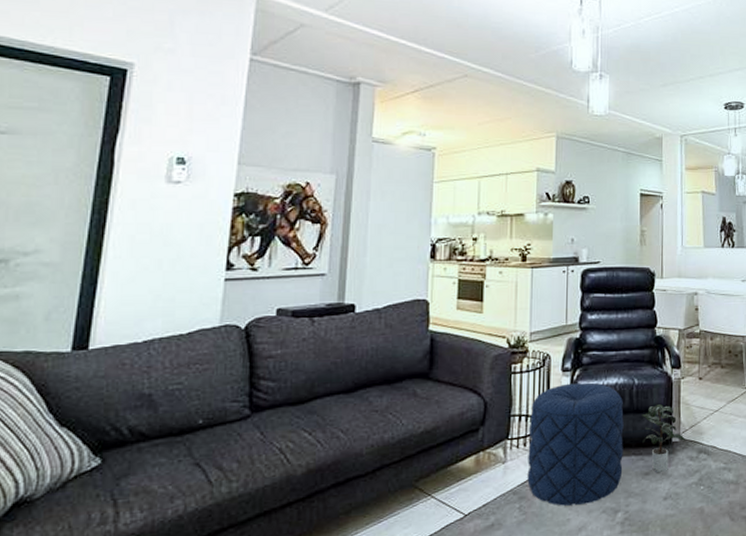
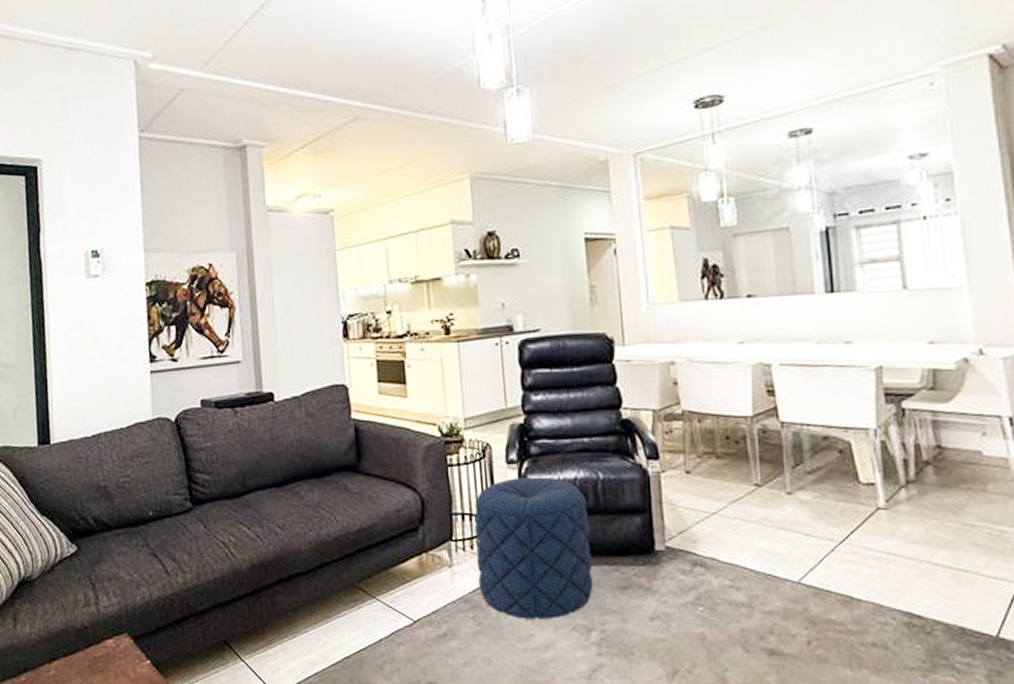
potted plant: present [642,403,685,472] -> none [612,503,673,586]

